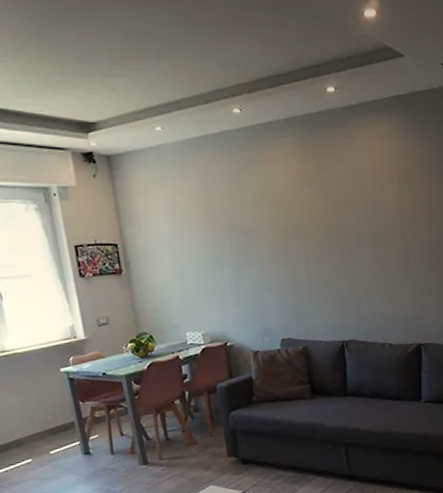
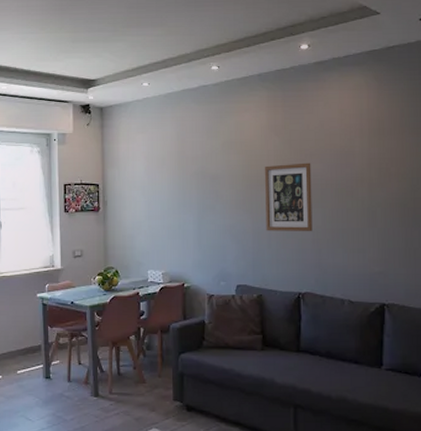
wall art: none [299,212,352,284] -> present [264,162,313,232]

